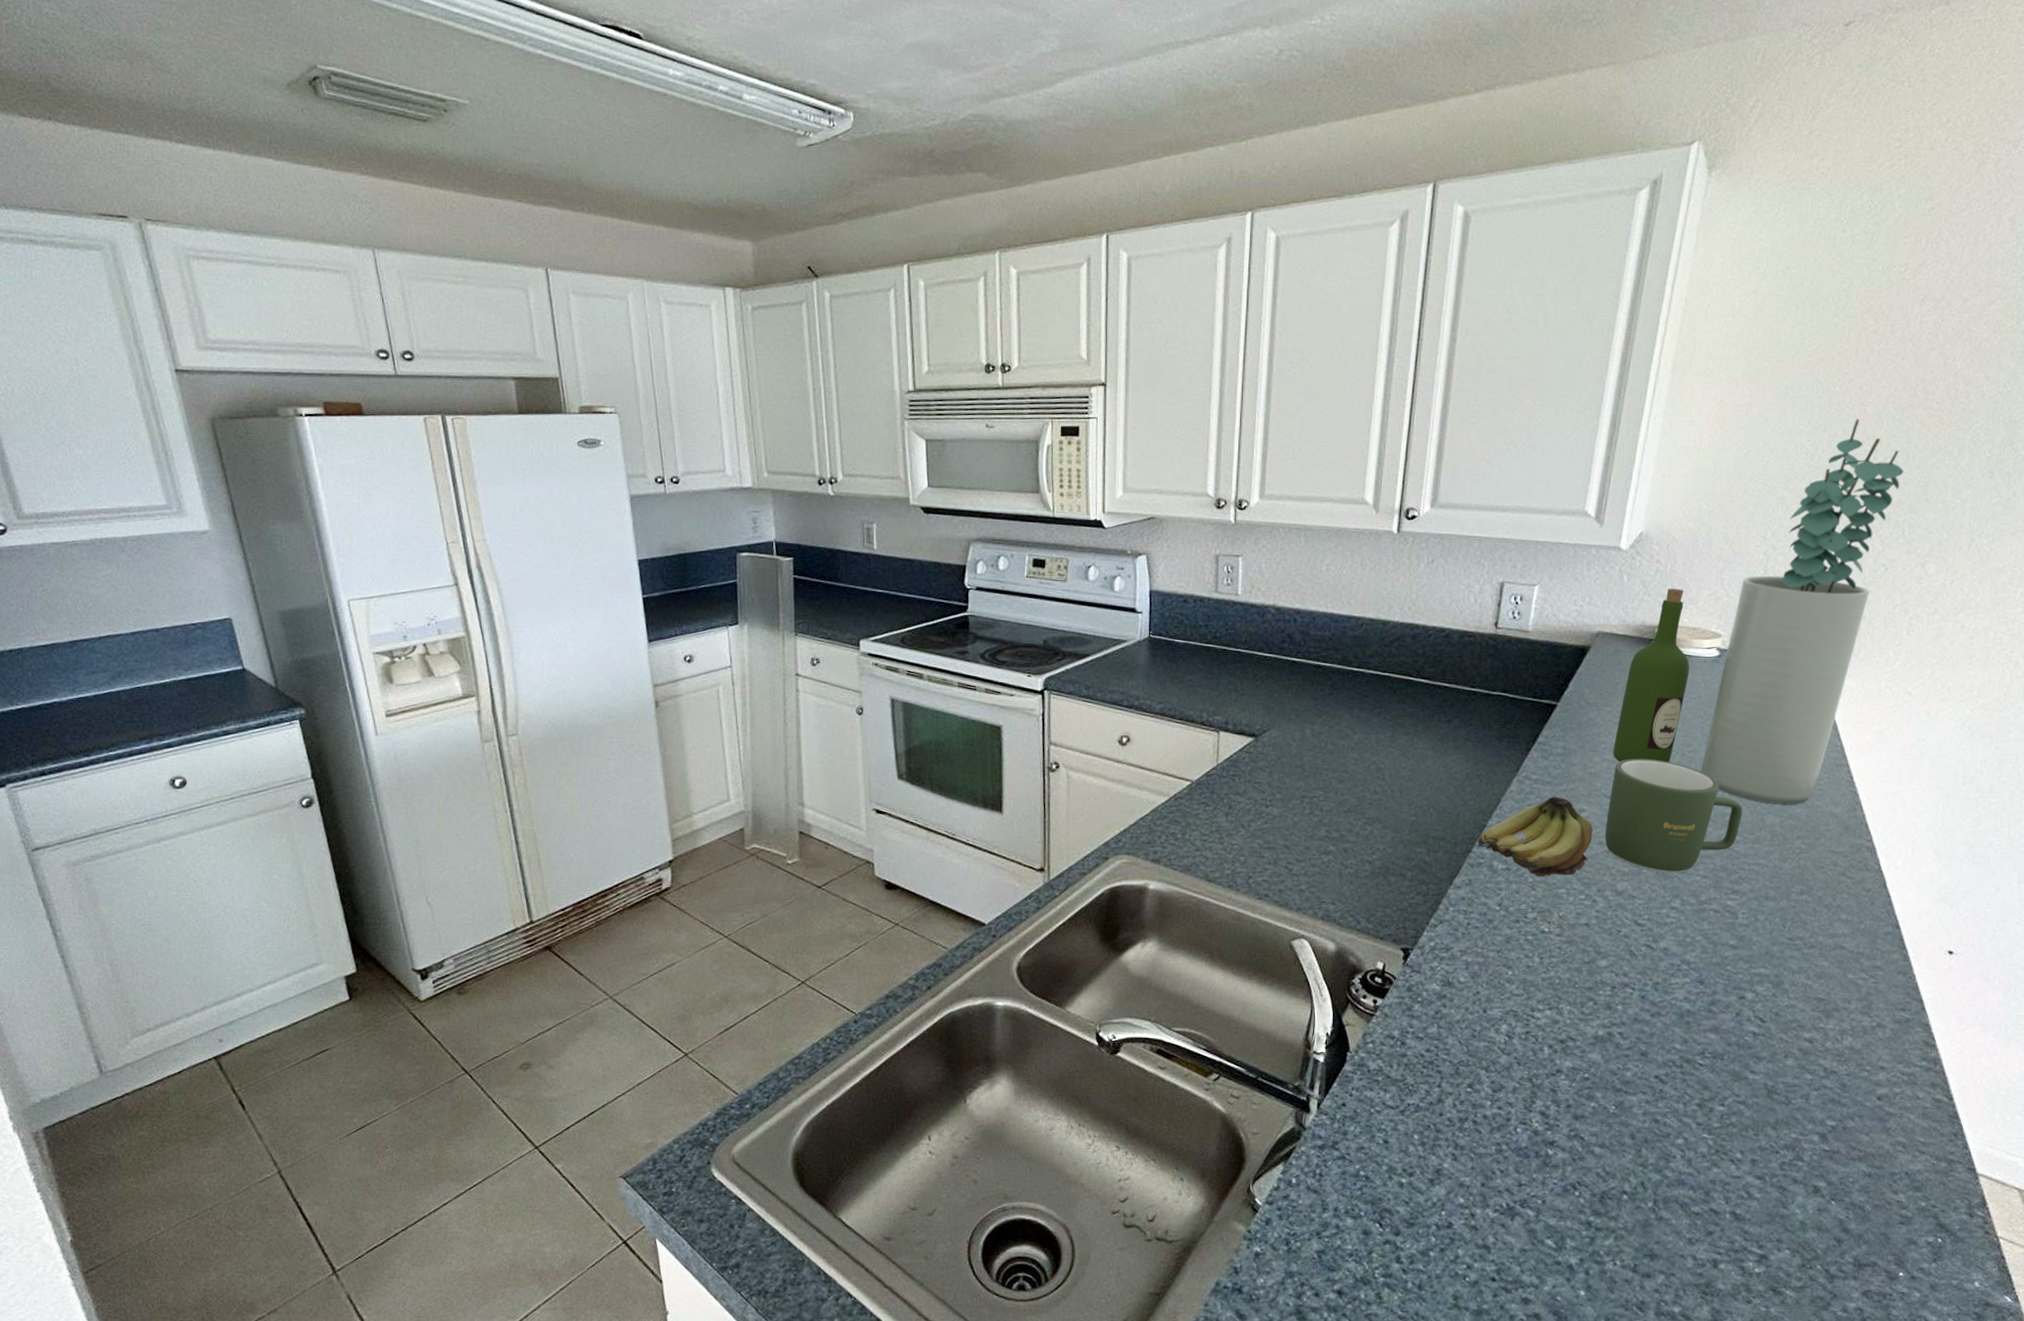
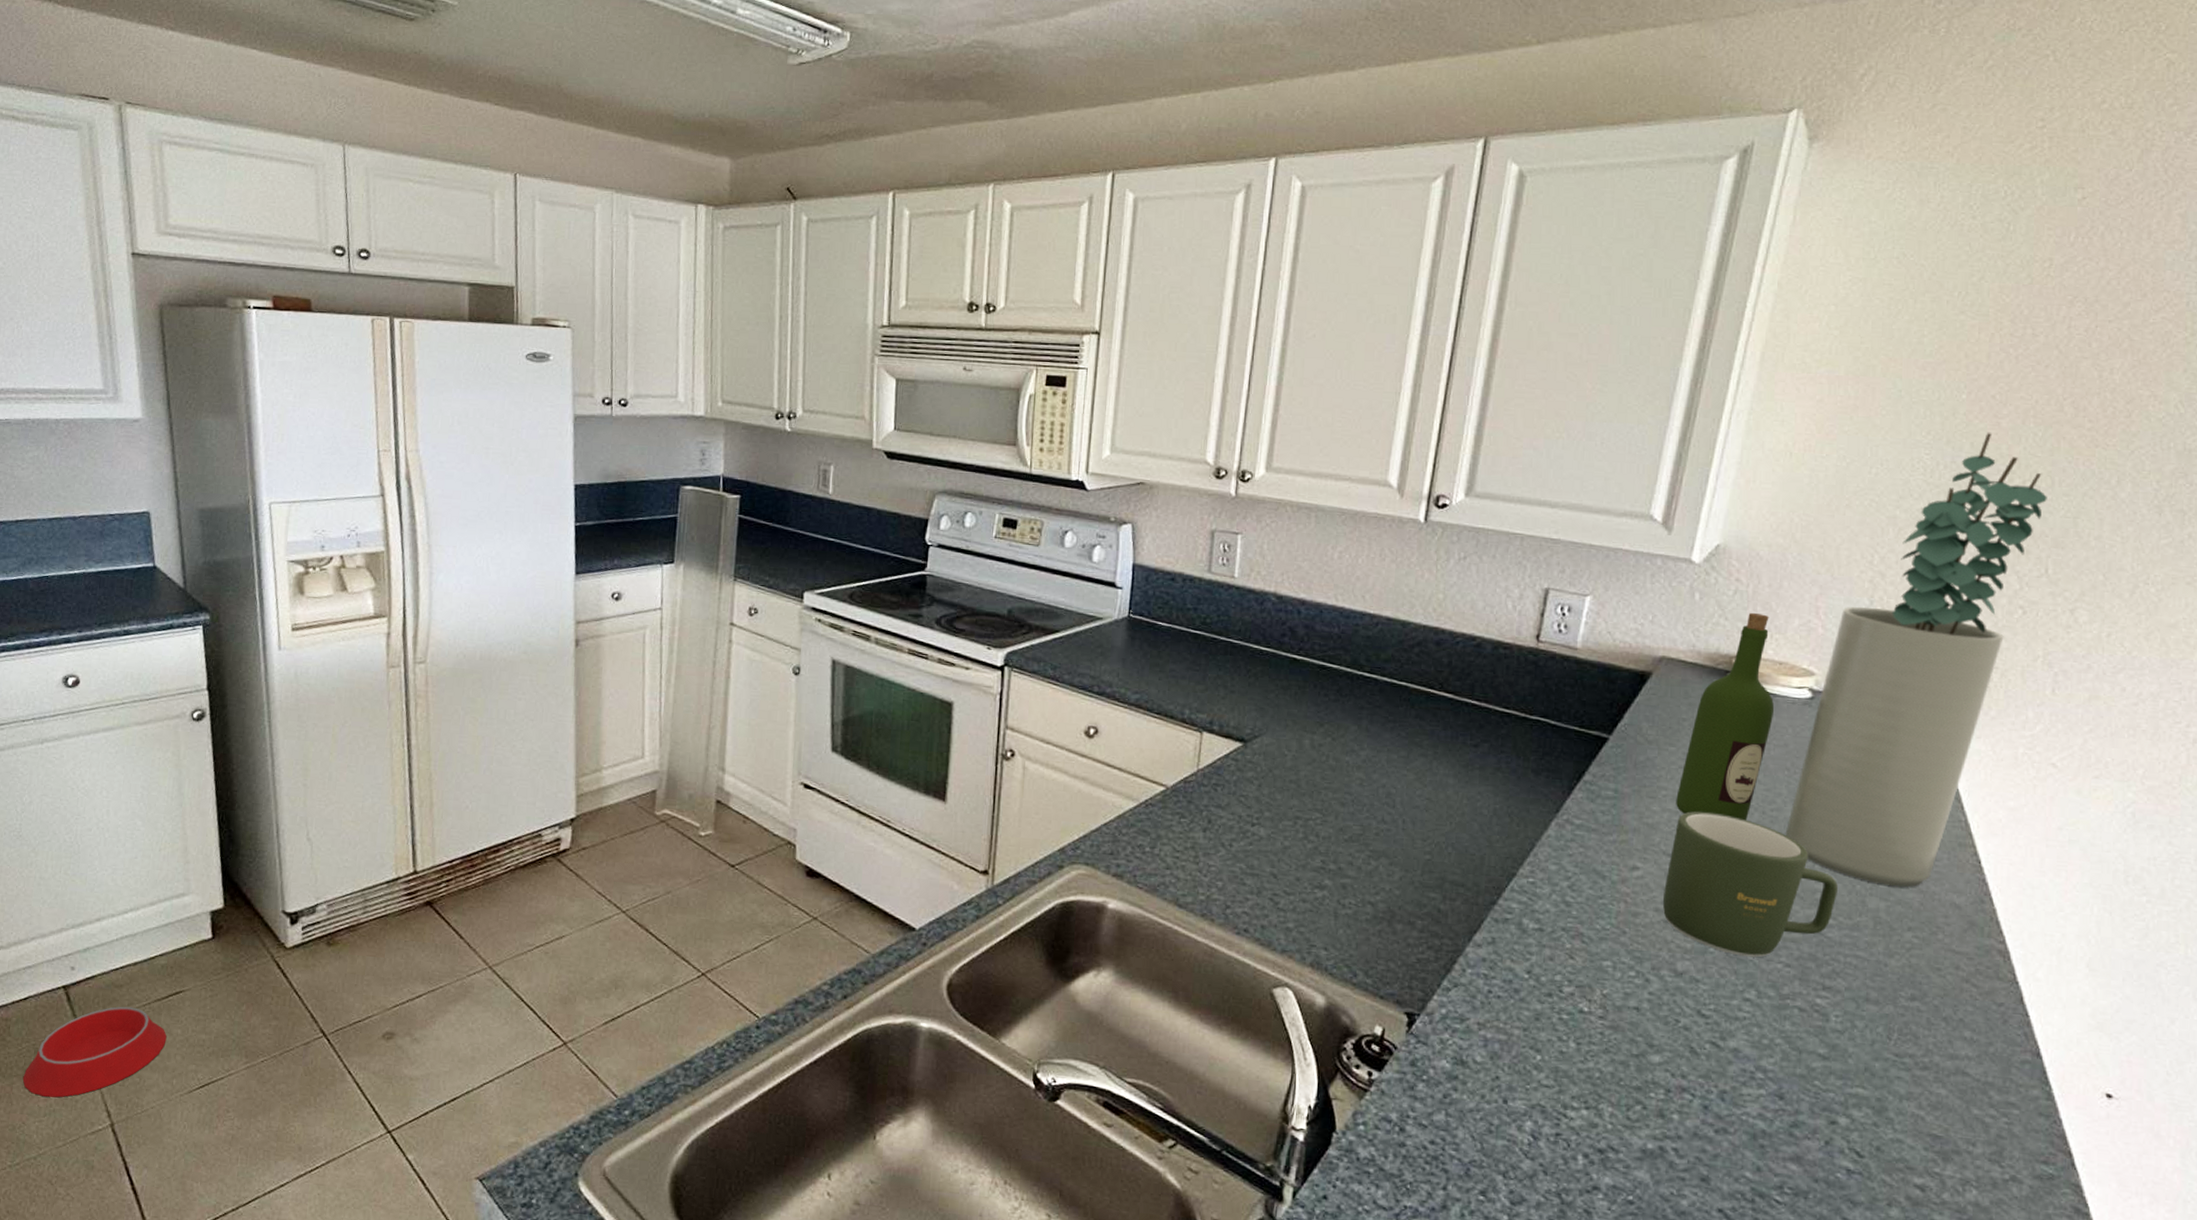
pet bowl: none [188,1068,320,1155] -> present [22,1006,167,1098]
fruit: present [1478,796,1593,877] -> none [1505,847,1648,946]

